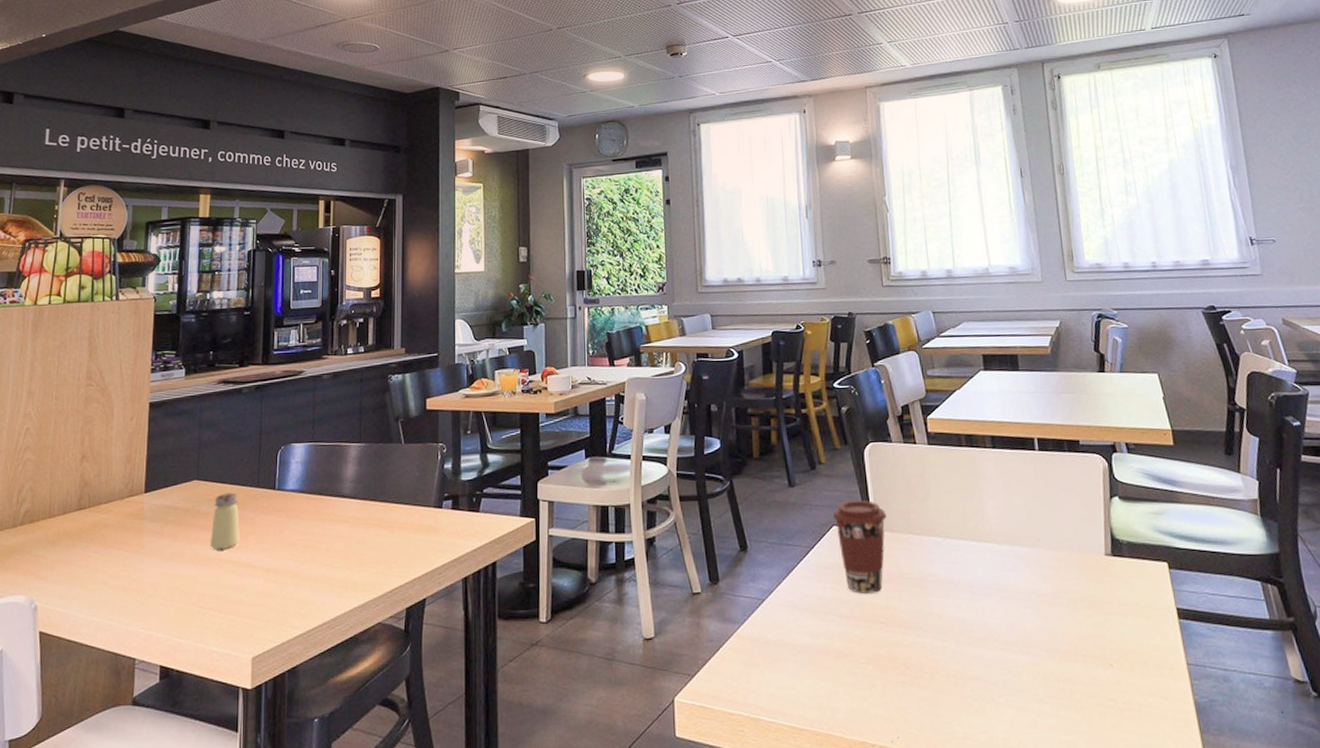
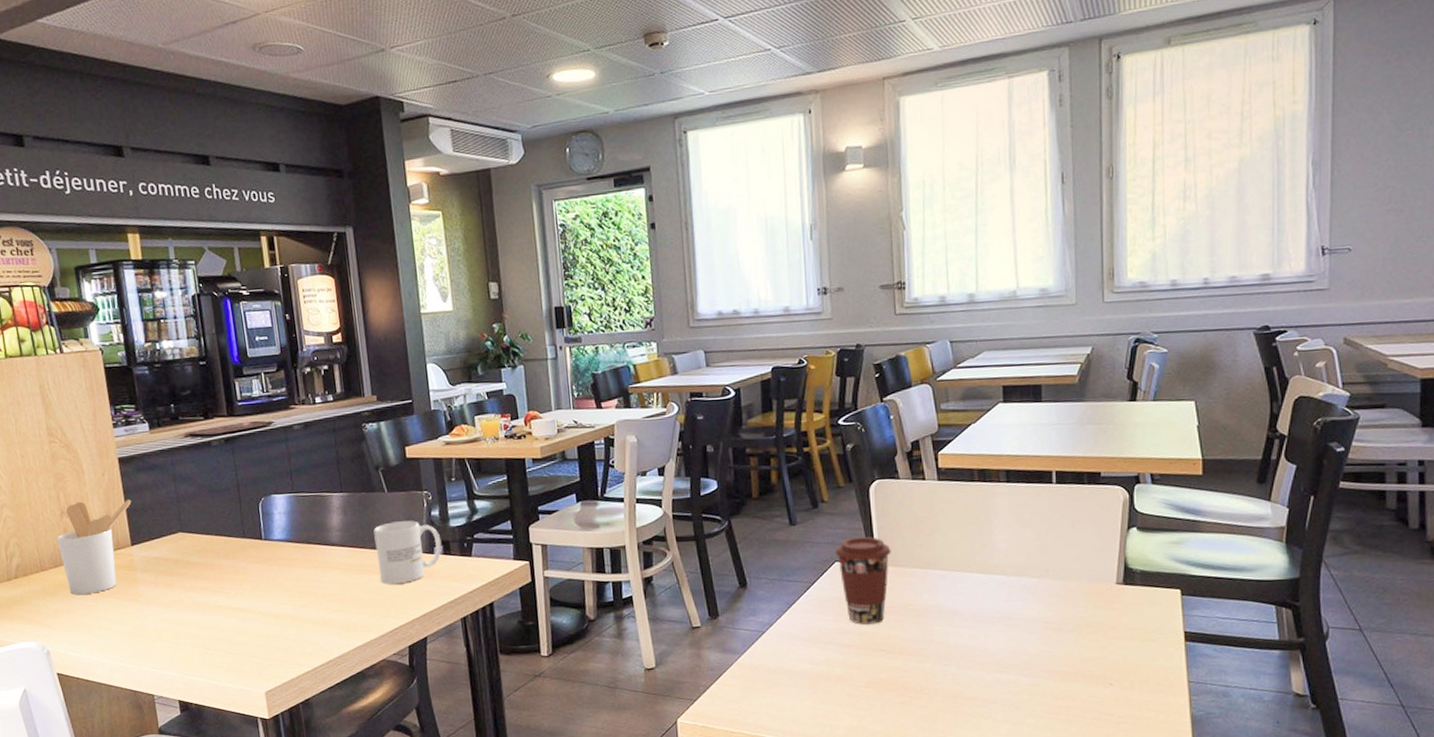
utensil holder: none [71,445,154,545] -> present [57,499,132,596]
saltshaker: present [209,492,240,549] -> none [203,543,235,597]
mug: none [386,473,451,539] -> present [373,520,442,584]

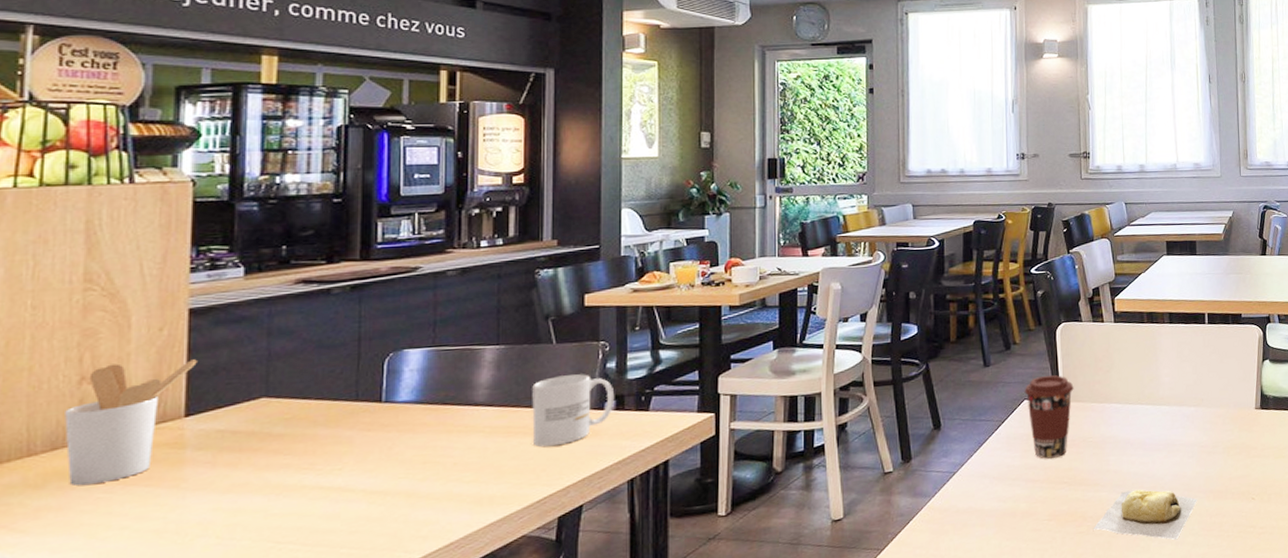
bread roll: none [915,663,1041,719] -> present [1093,489,1198,540]

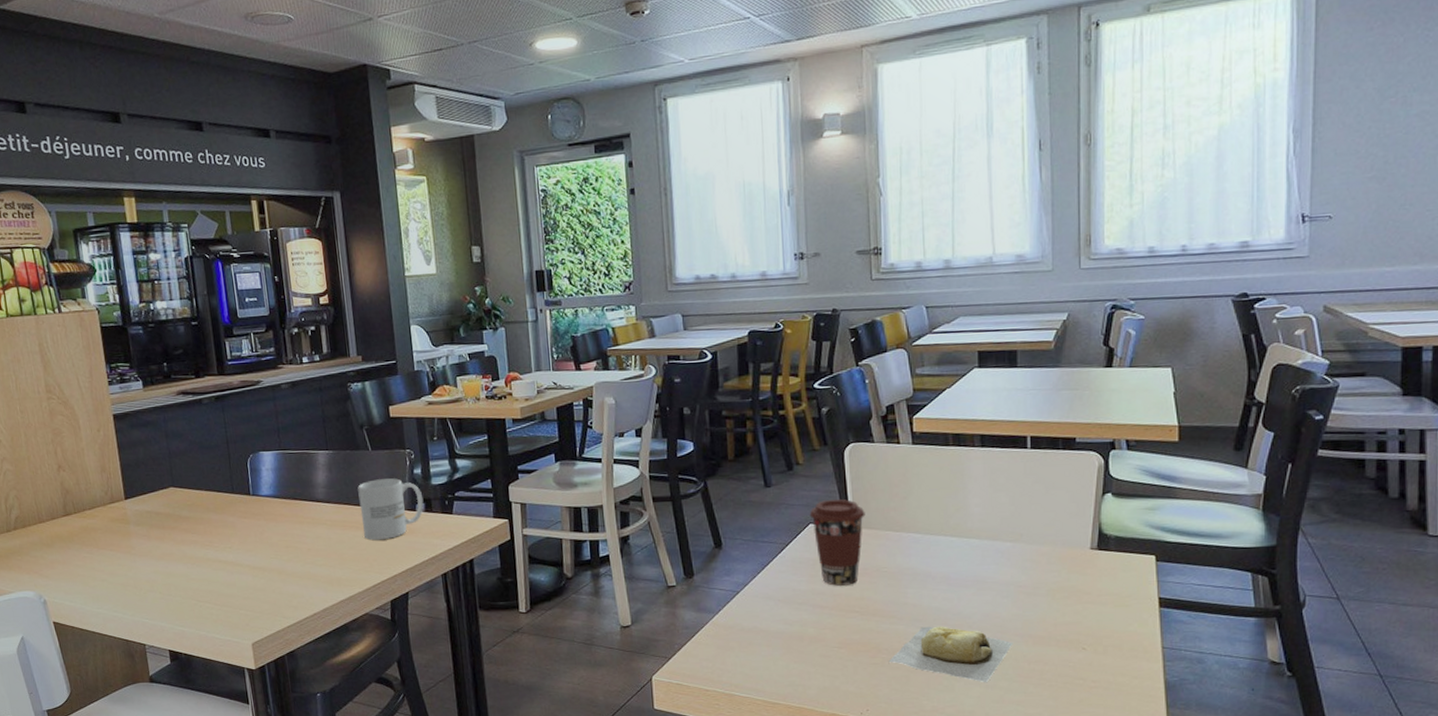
utensil holder: present [65,359,197,486] -> none [54,455,125,547]

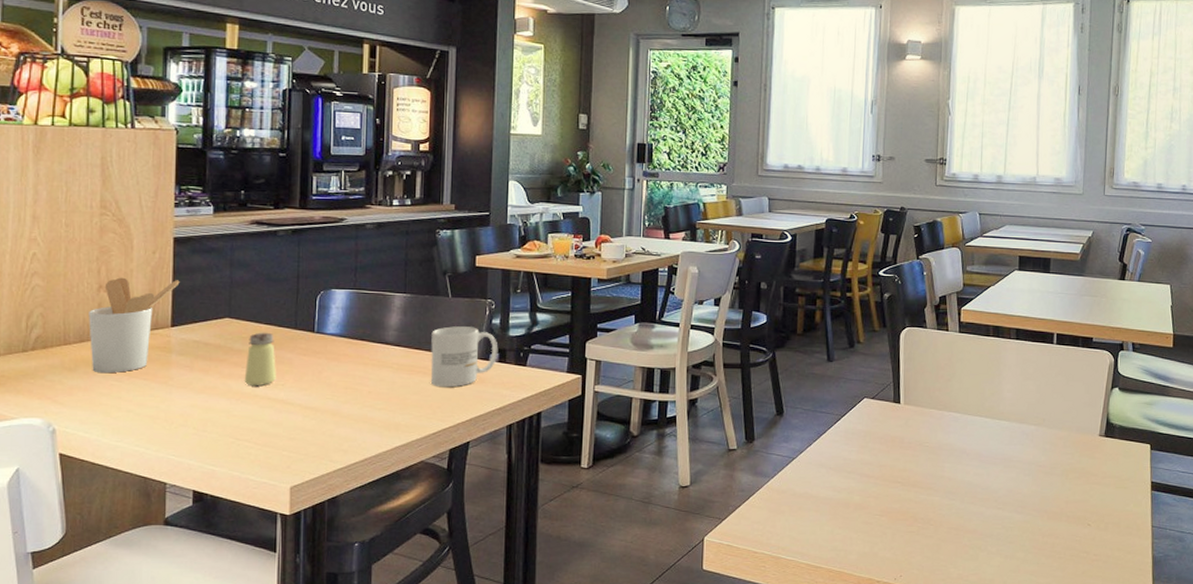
utensil holder: none [54,455,125,547] -> present [89,277,180,374]
saltshaker: none [193,498,223,550] -> present [244,332,276,385]
coffee cup: present [809,499,865,586] -> none [864,377,914,457]
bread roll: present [888,626,1013,682] -> none [923,499,1031,552]

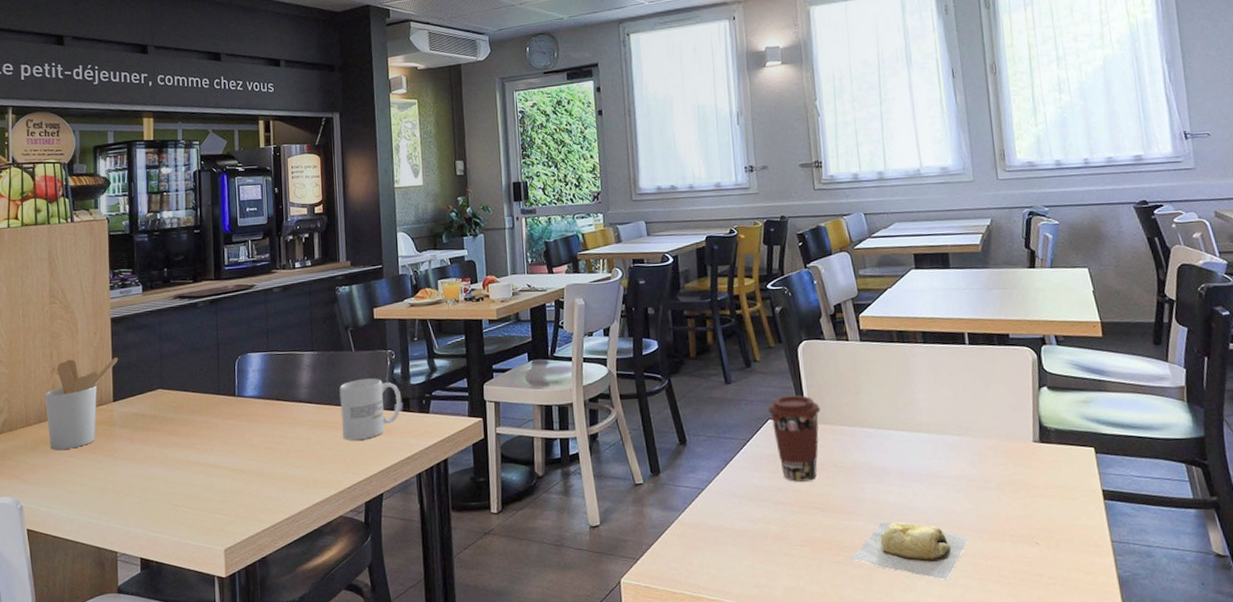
saltshaker: present [244,332,276,385] -> none [177,400,205,452]
coffee cup: none [864,377,914,457] -> present [767,395,821,482]
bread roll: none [923,499,1031,552] -> present [850,521,970,580]

